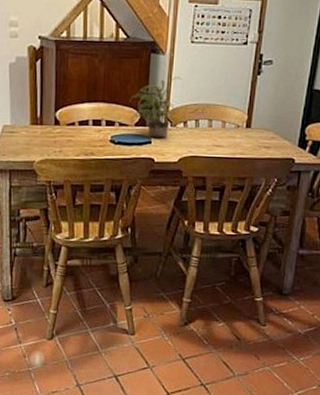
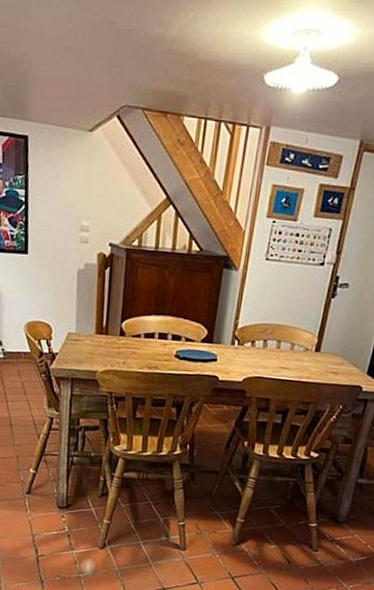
potted plant: present [130,77,182,138] -> none [197,294,253,356]

